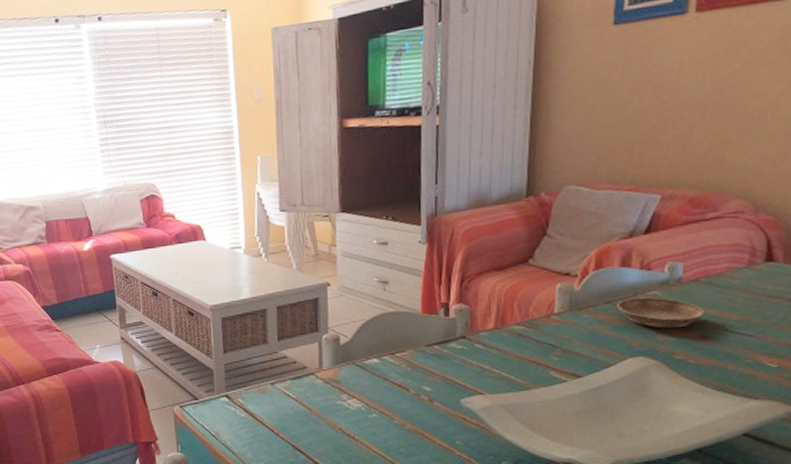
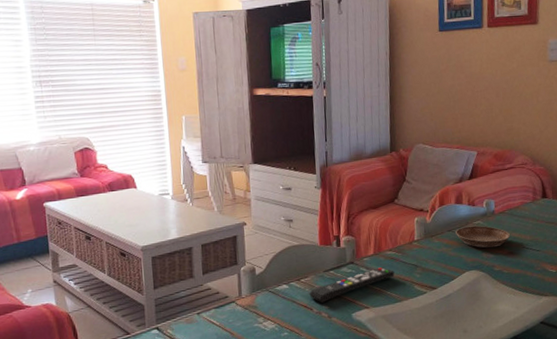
remote control: none [405,345,522,383] -> present [309,267,395,303]

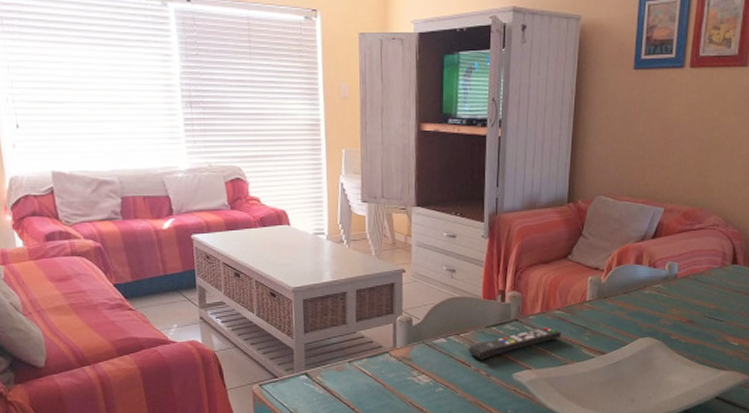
saucer: present [456,225,511,248] -> none [632,289,693,315]

